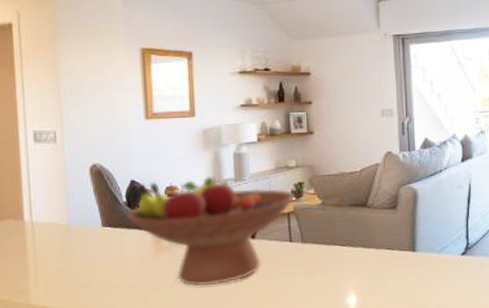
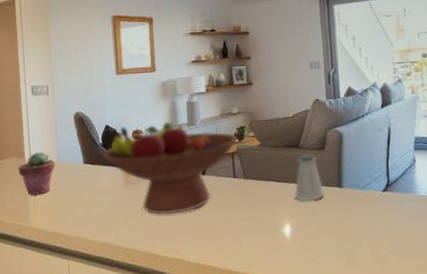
potted succulent: none [15,212,65,265] -> present [18,152,55,195]
saltshaker: none [360,214,396,268] -> present [294,154,325,201]

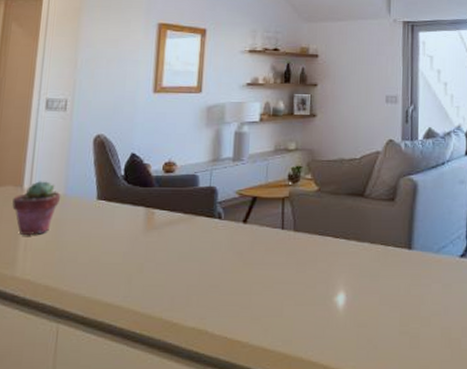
fruit bowl: present [103,121,238,215] -> none [122,153,292,271]
saltshaker: present [294,154,325,201] -> none [353,205,391,264]

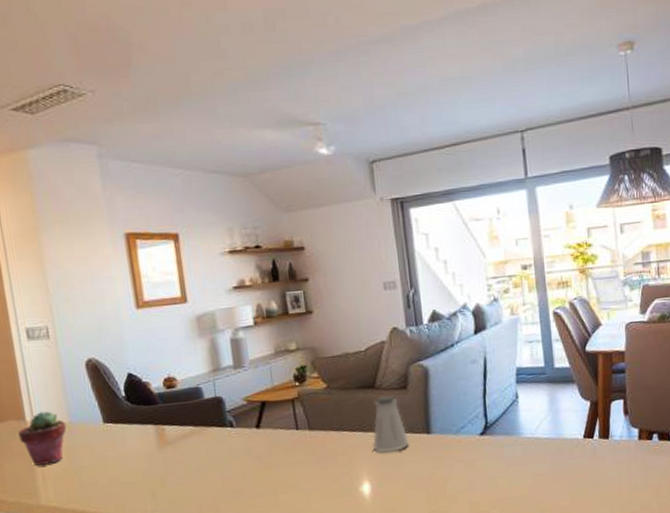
saltshaker: none [353,205,391,264] -> present [372,395,410,453]

